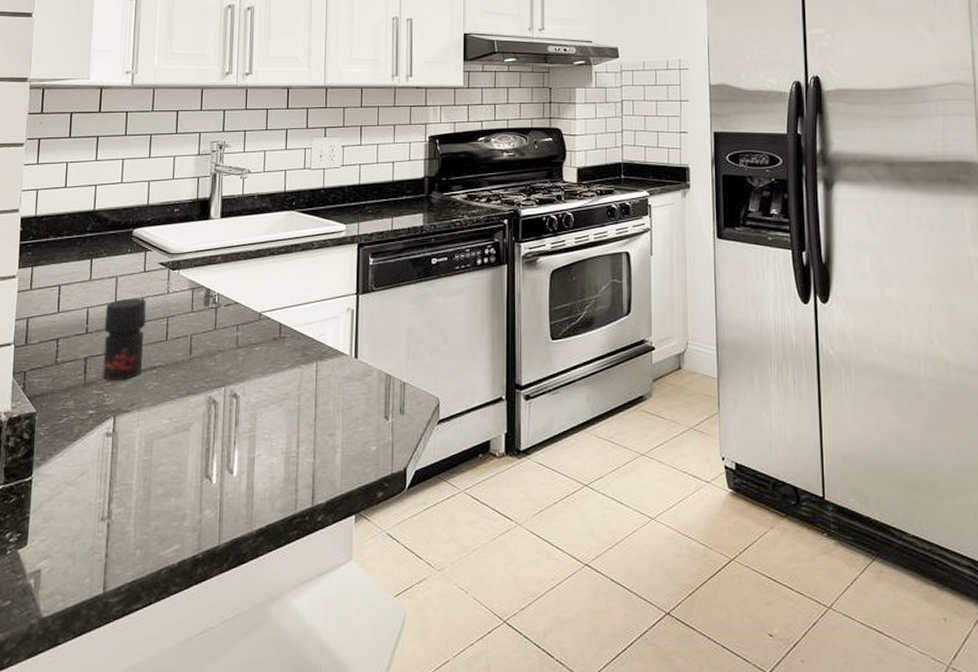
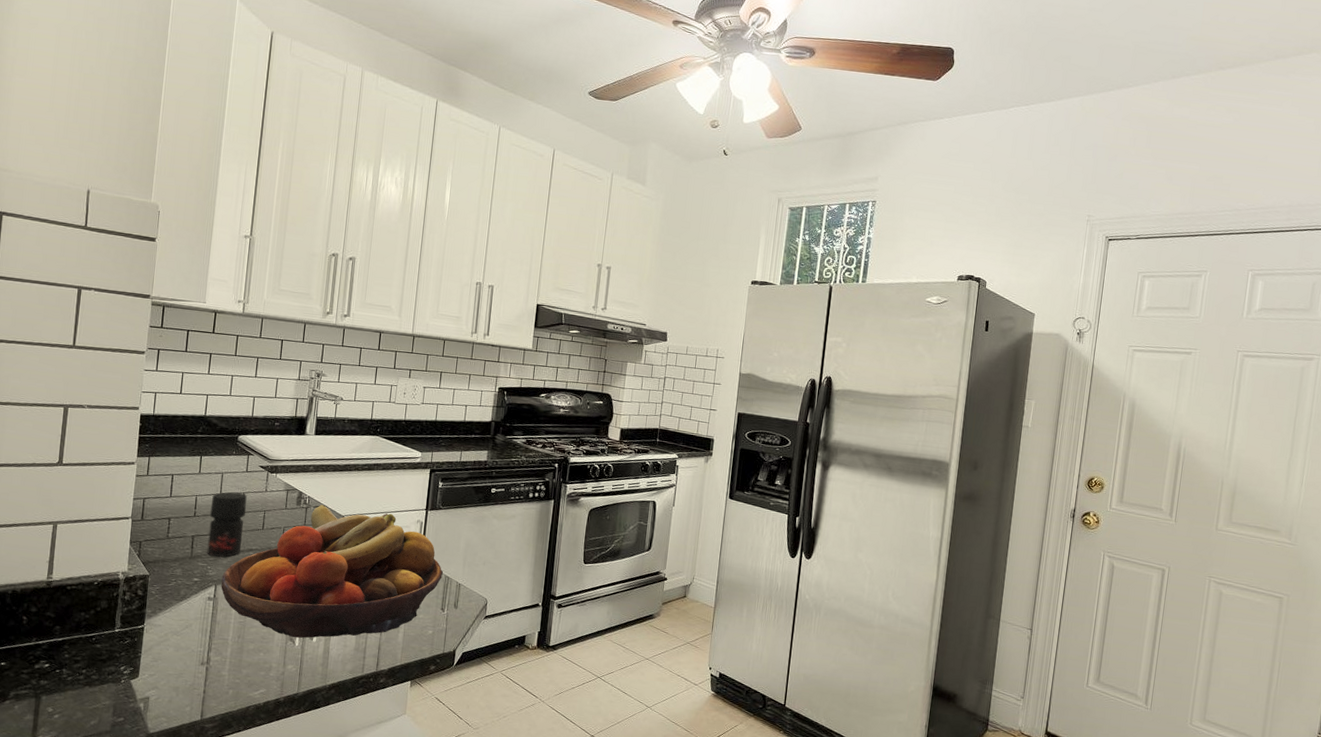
fruit bowl: none [121,301,384,473] -> present [221,504,444,638]

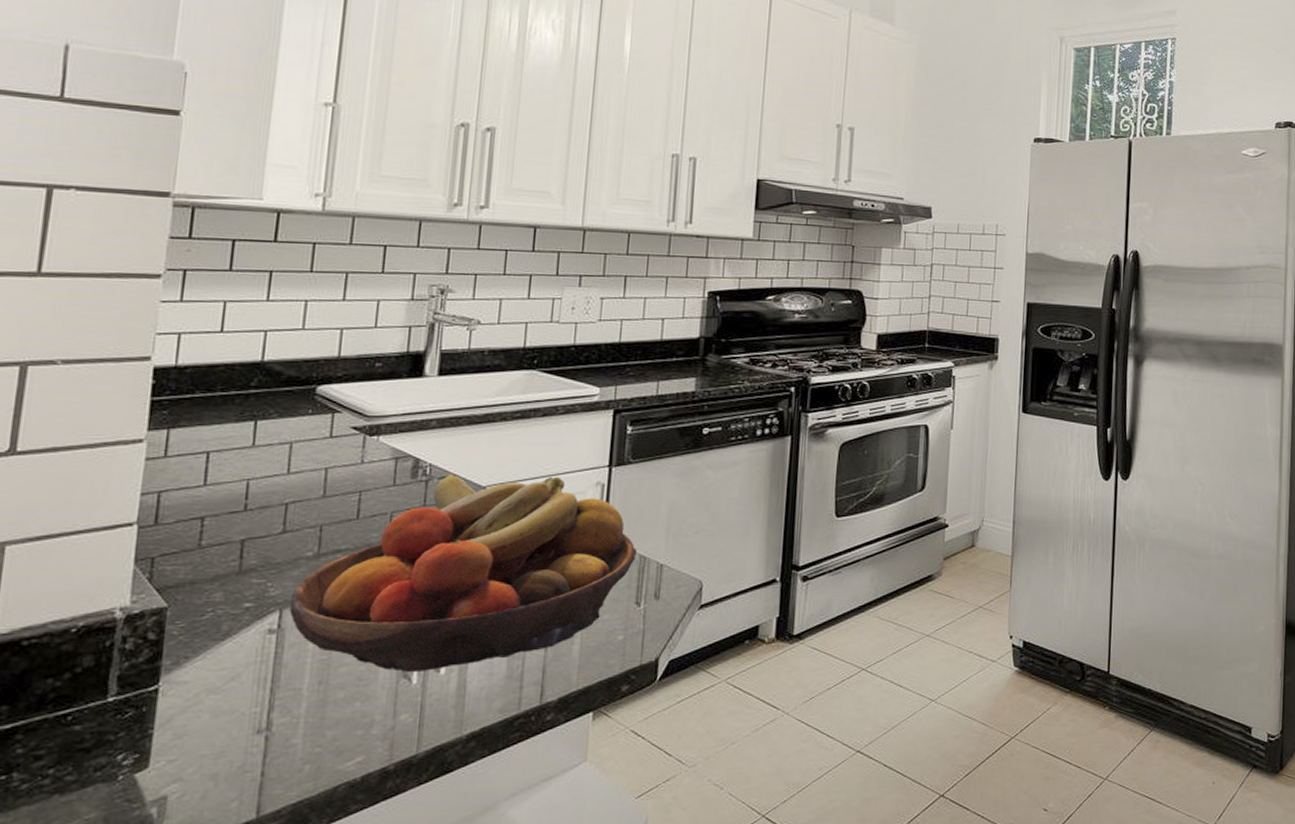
jar: present [207,492,247,557] -> none [265,469,331,566]

